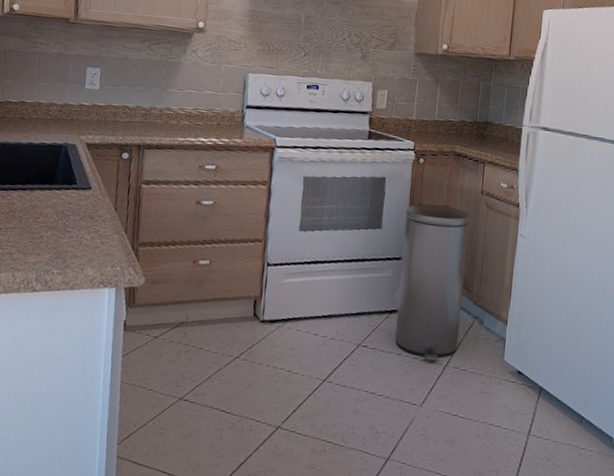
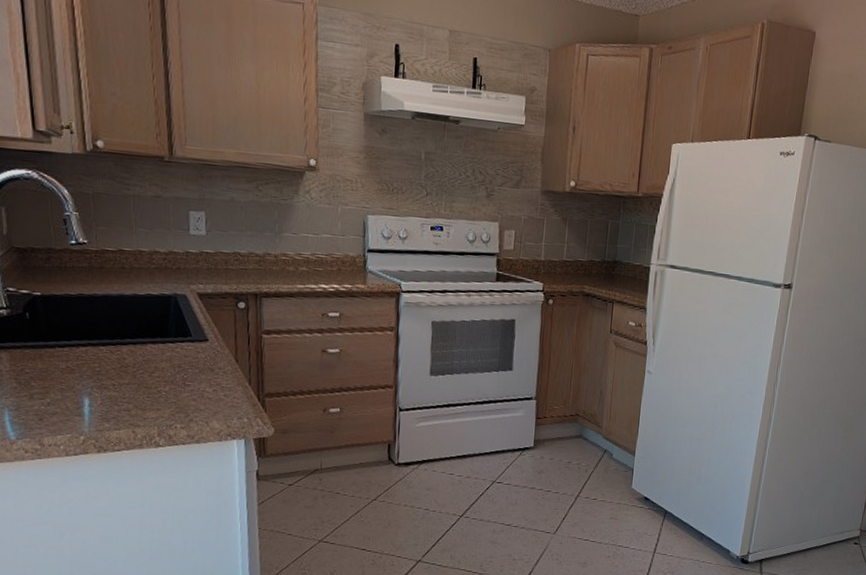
pedal bin: present [395,203,470,361] -> none [528,344,599,493]

